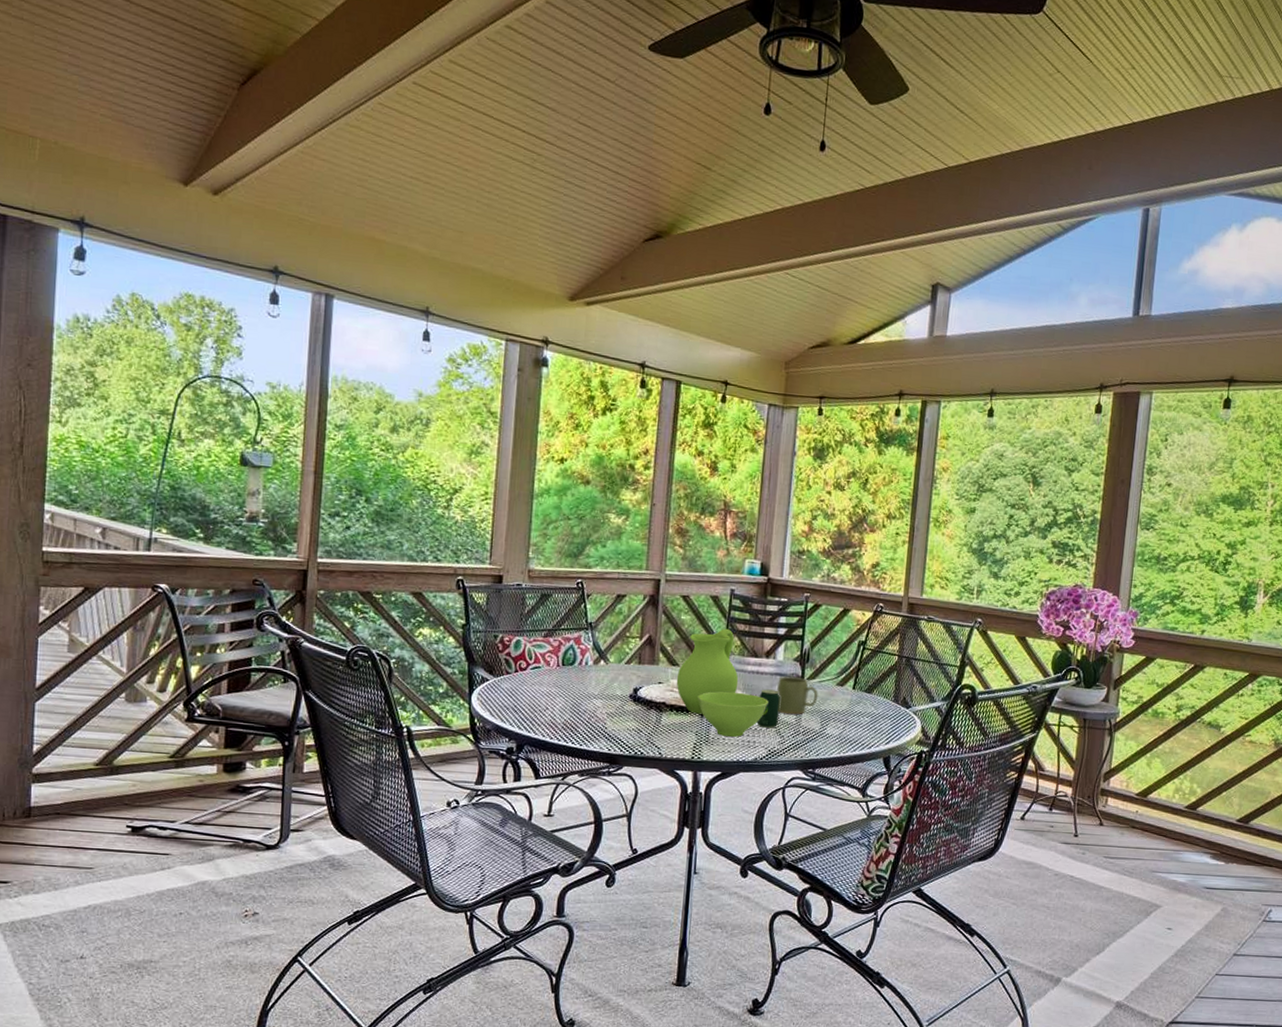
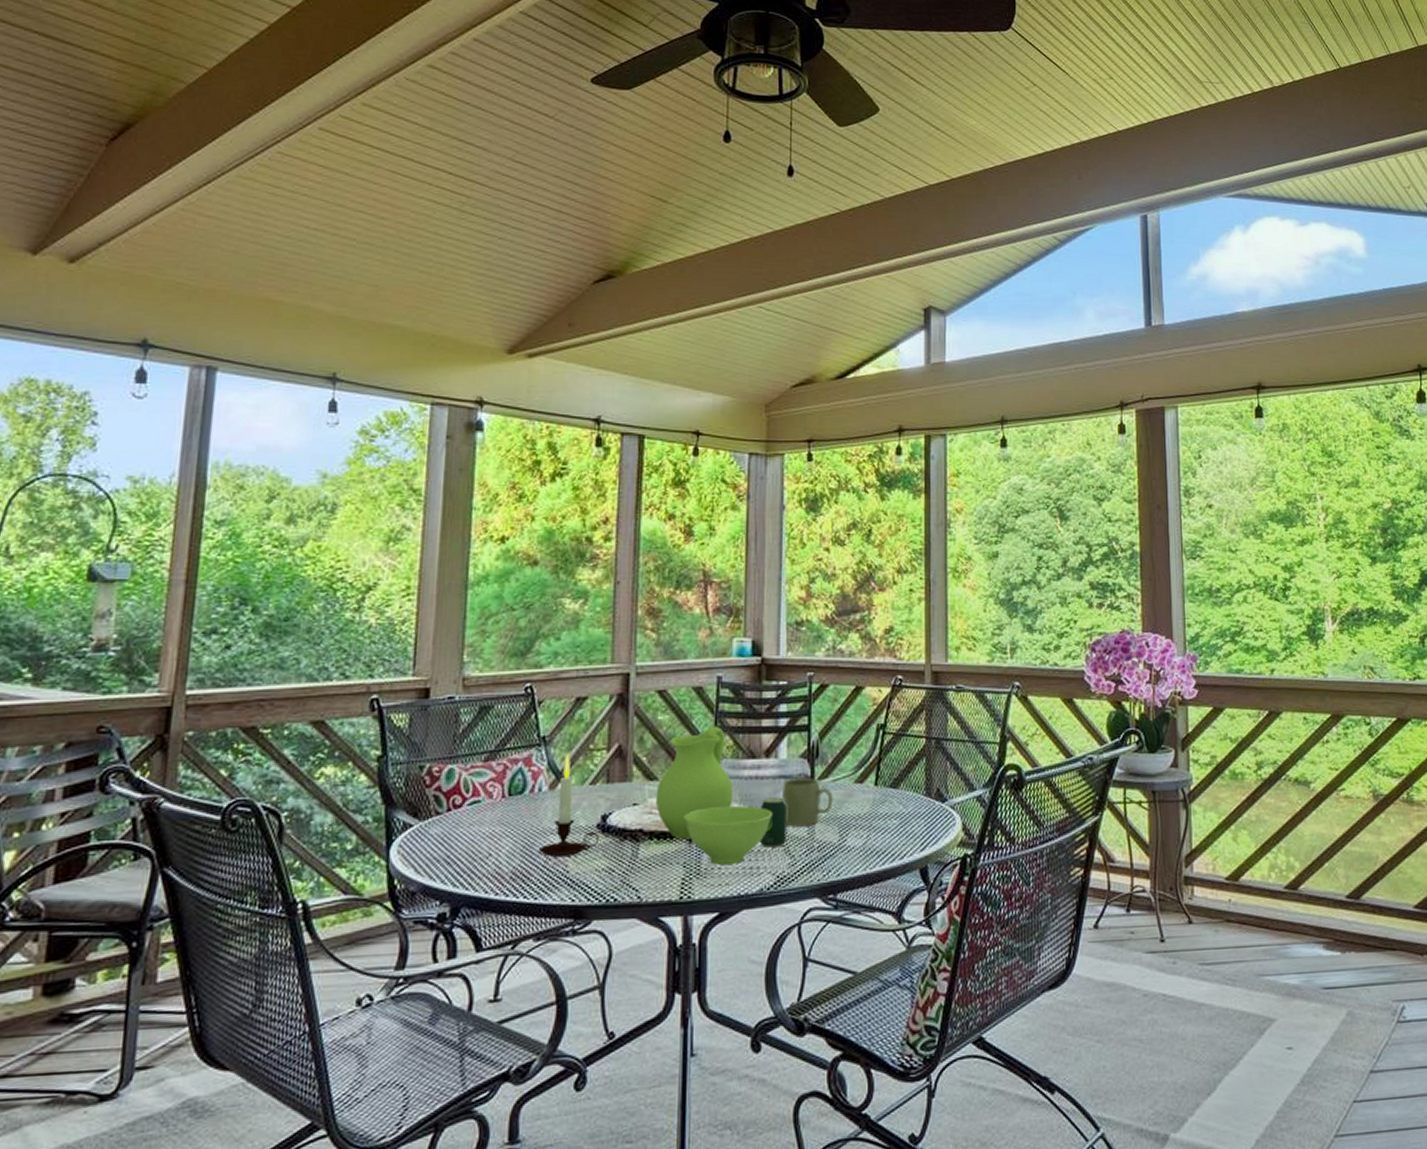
candle: none [585,638,632,716] -> present [539,753,600,857]

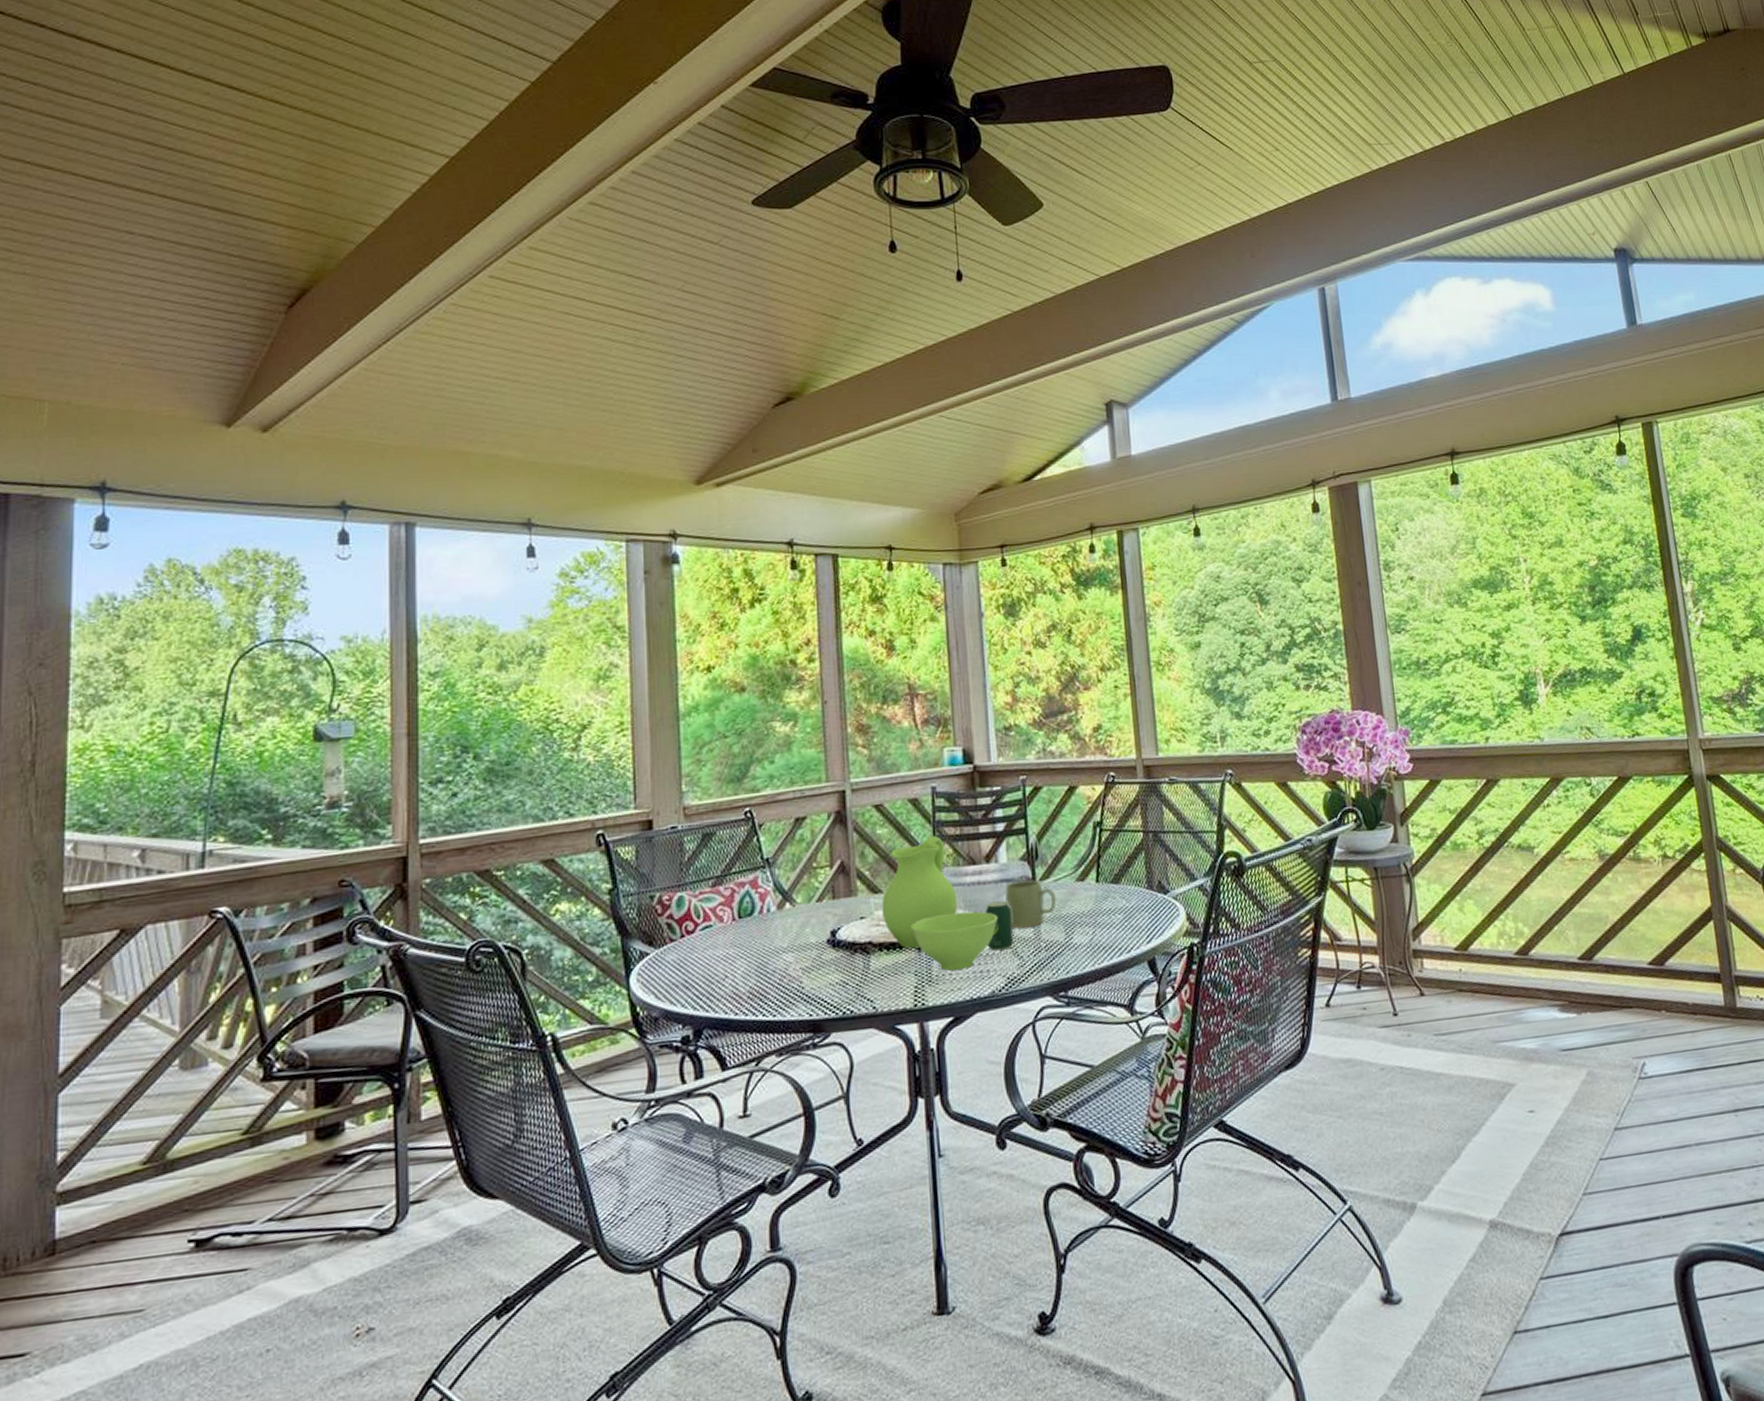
candle: present [539,753,600,857] -> none [773,873,831,975]

